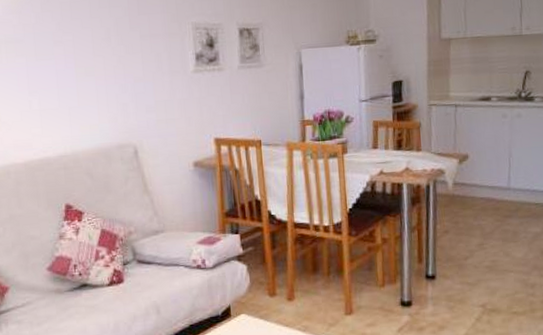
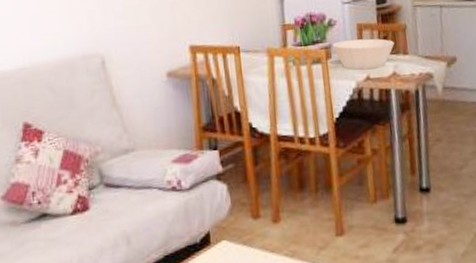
bowl: none [349,135,408,165] -> present [332,38,394,71]

